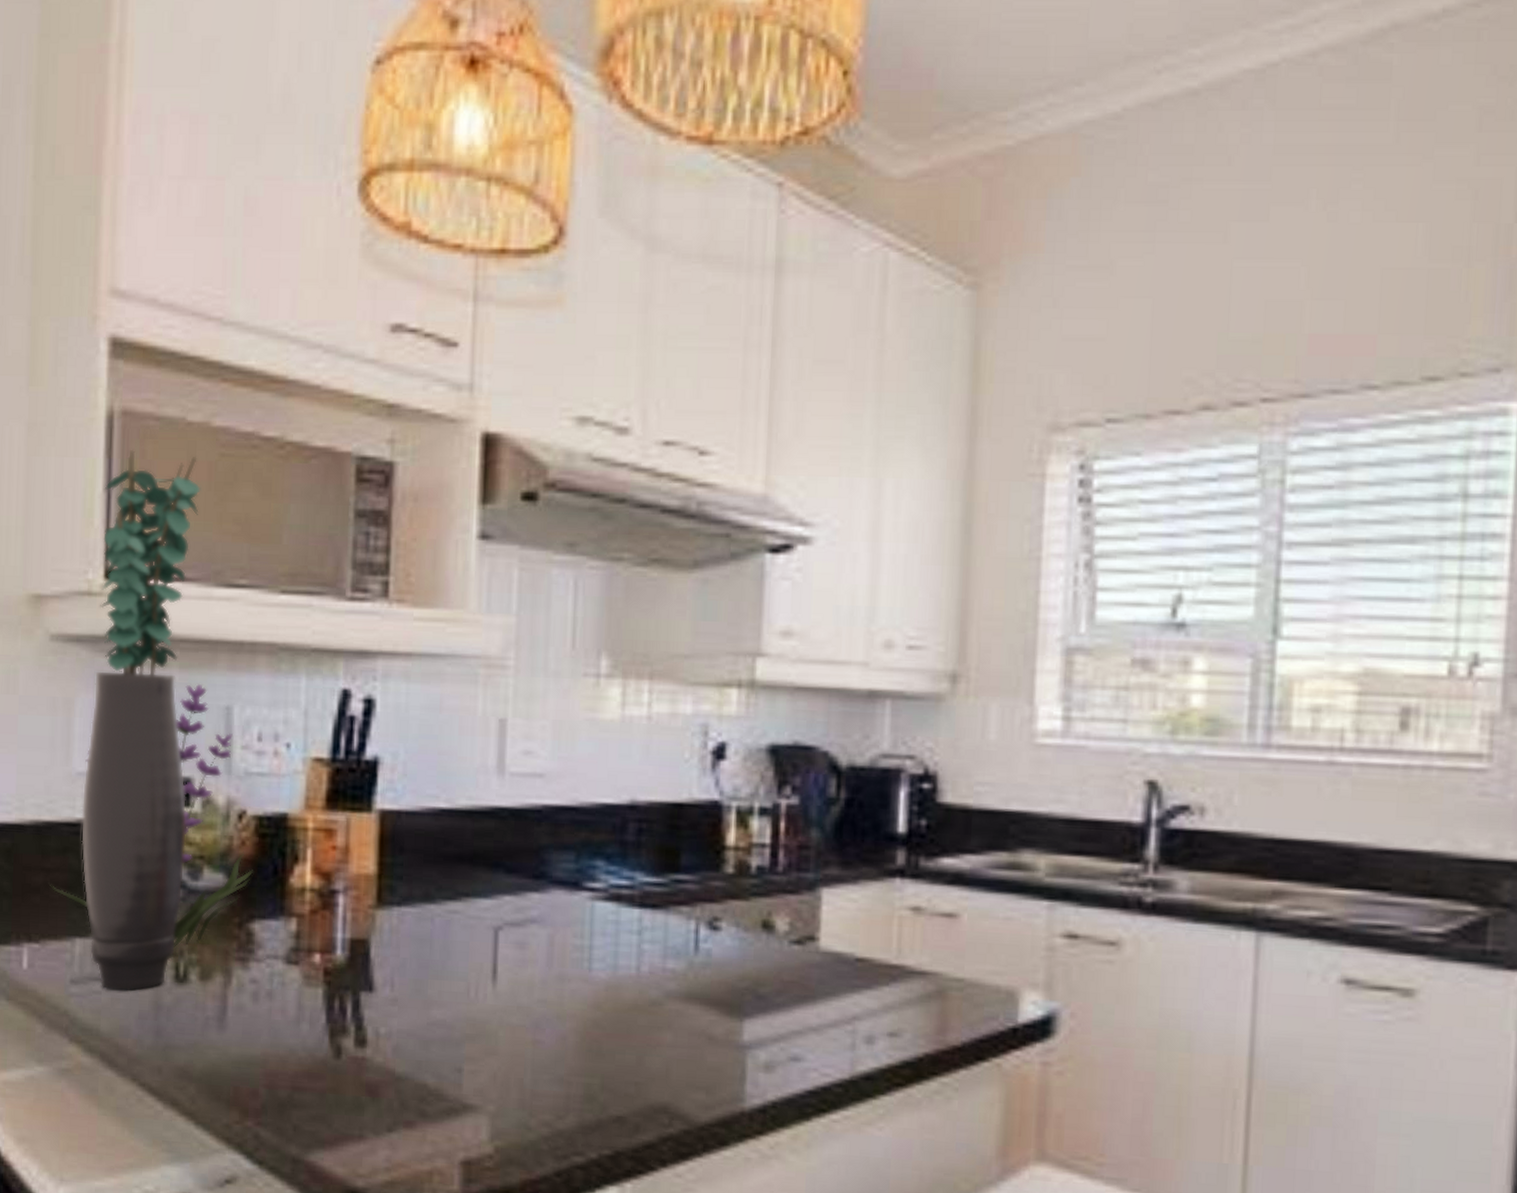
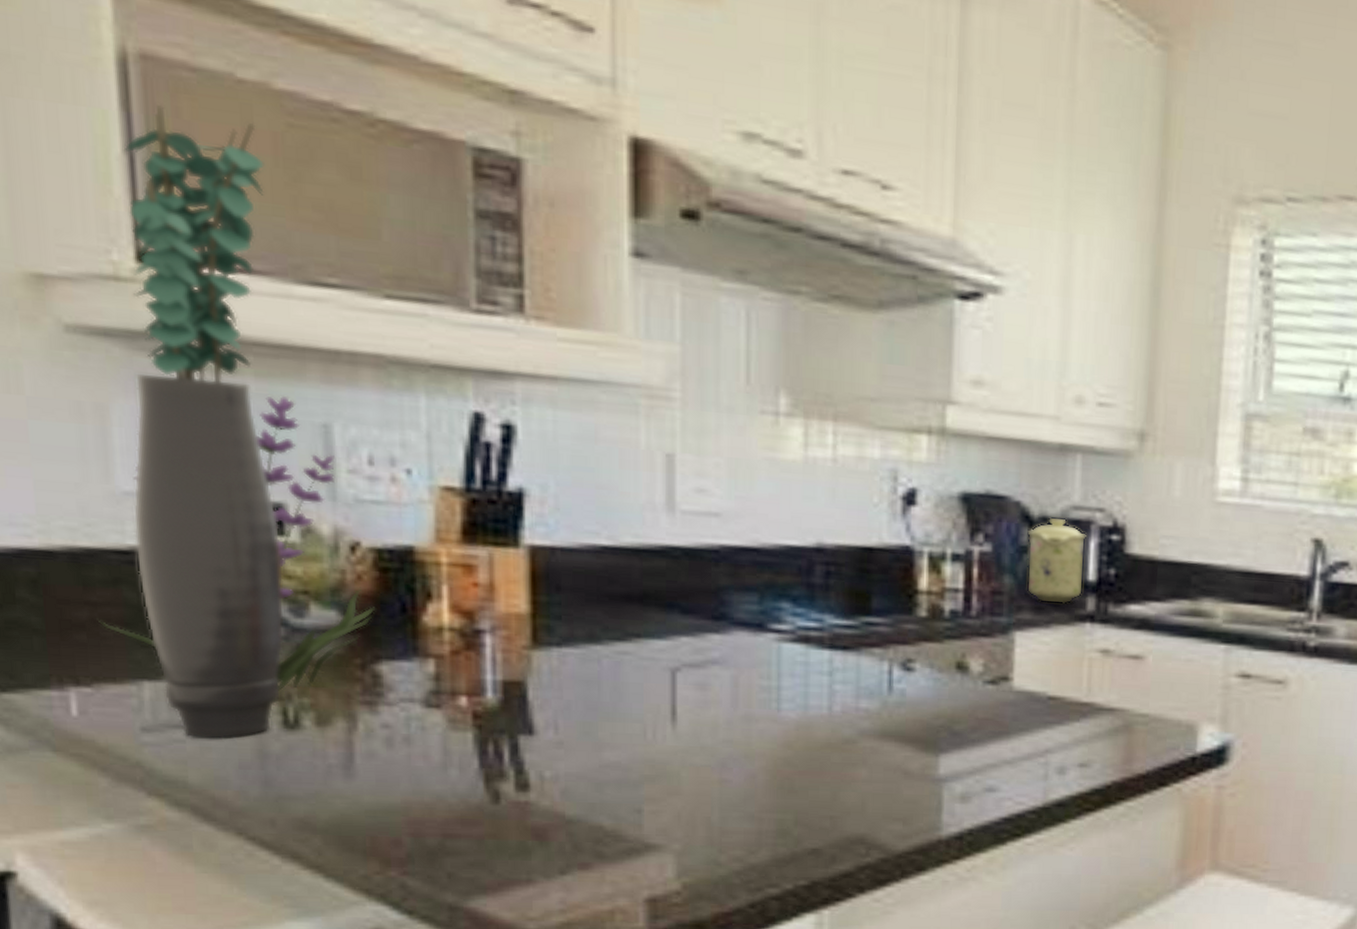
mug: none [835,768,896,858] -> present [1027,518,1086,604]

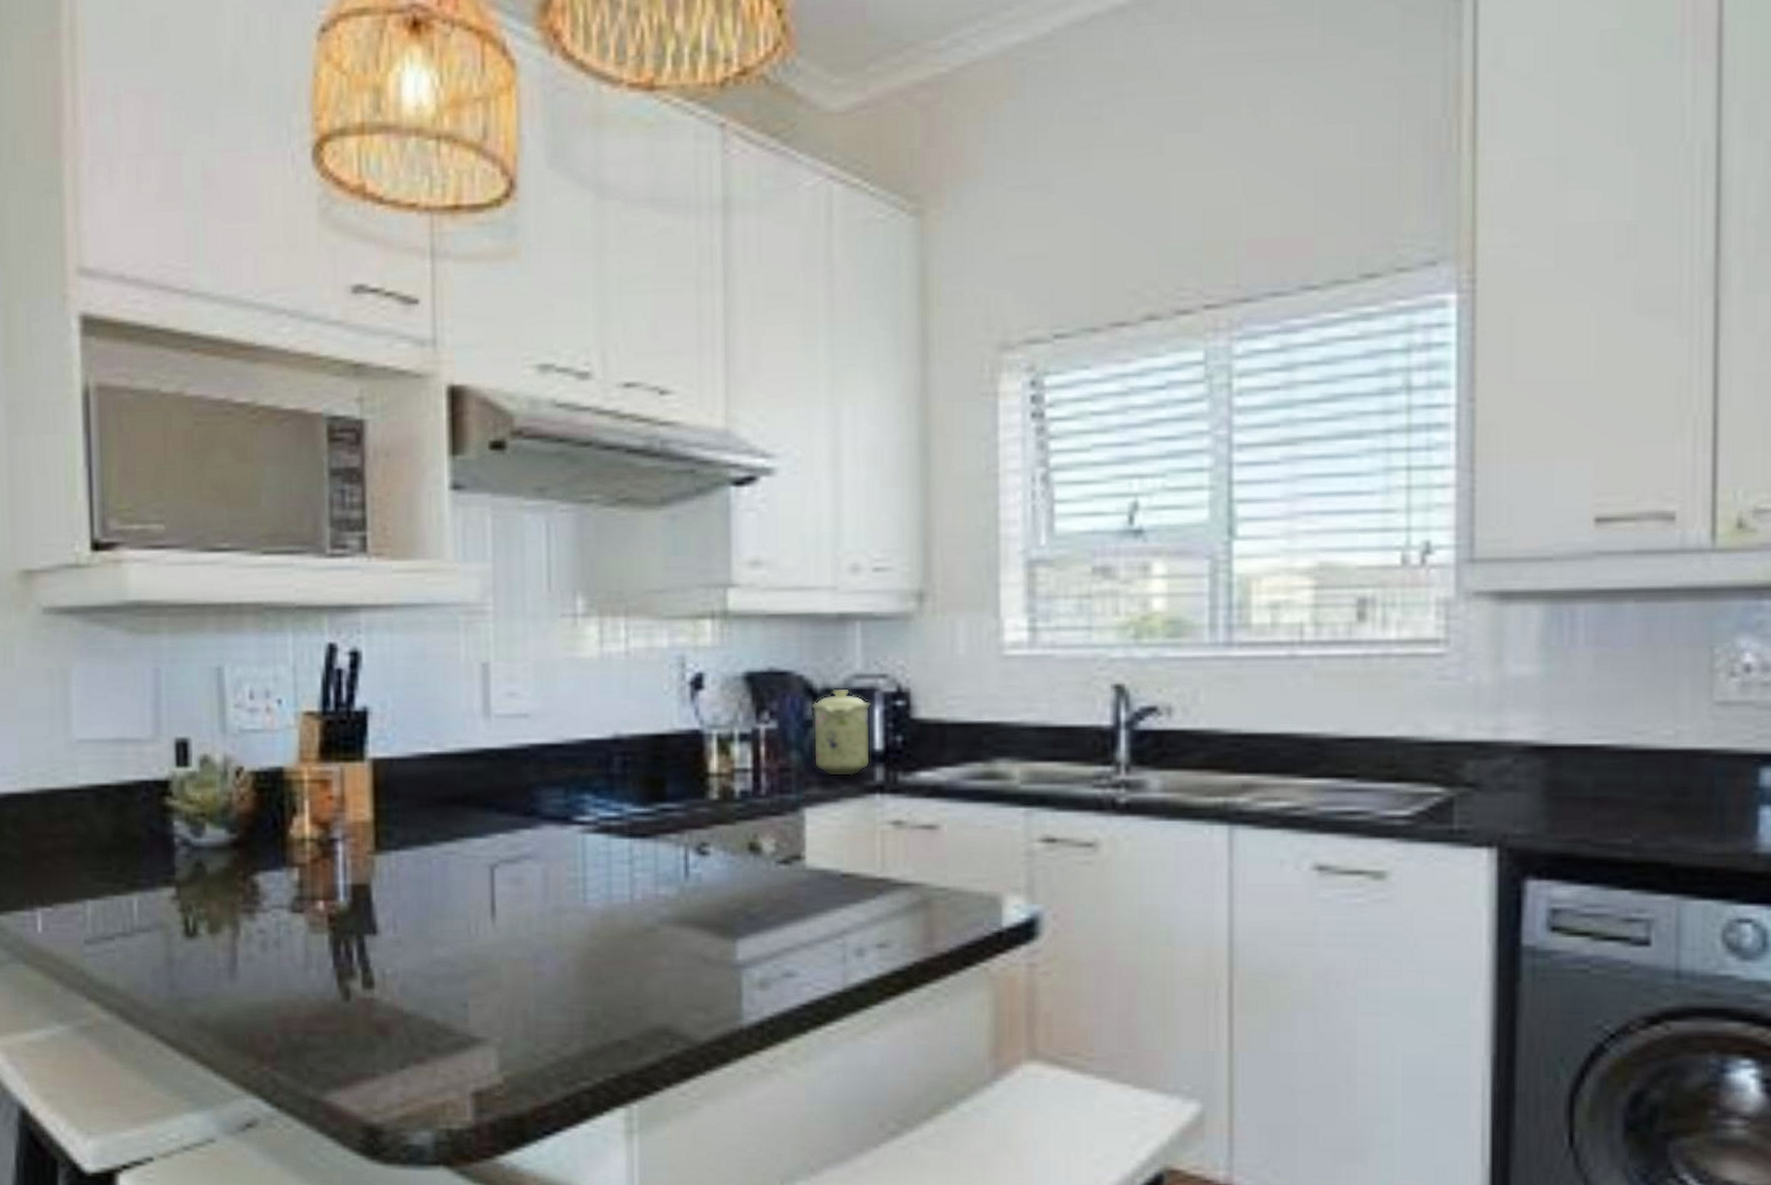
plant: present [97,395,376,691] -> none [57,646,254,903]
vase: present [125,104,285,739] -> none [83,423,188,948]

